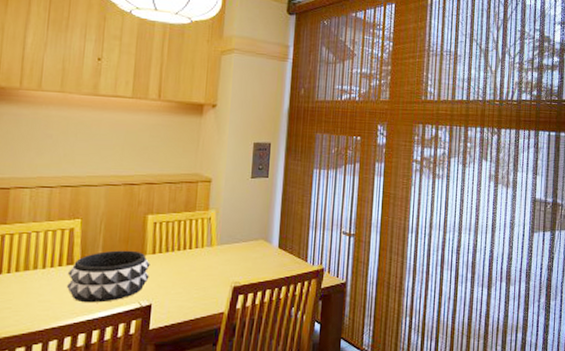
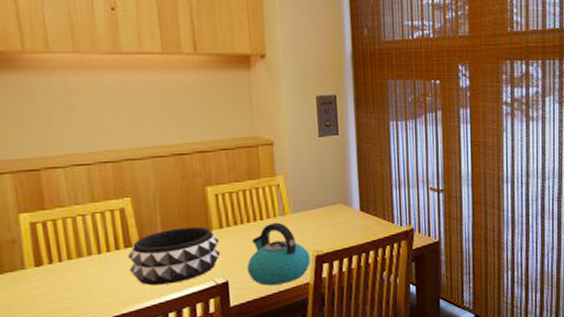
kettle: none [170,252,228,311] -> present [246,222,311,285]

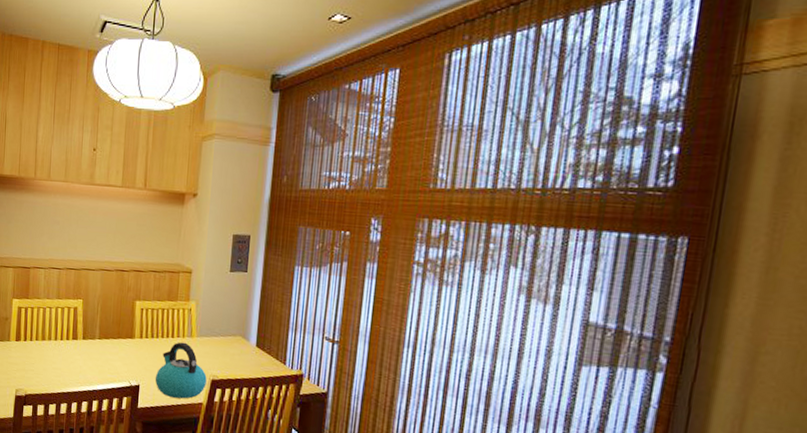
decorative bowl: present [127,226,221,286] -> none [73,331,138,377]

